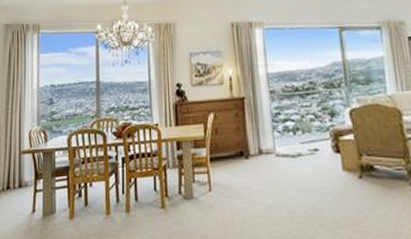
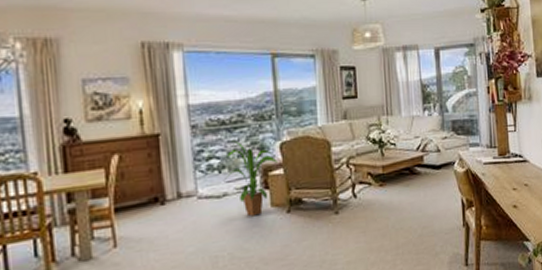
house plant: none [298,105,349,178] -> present [223,140,279,217]

